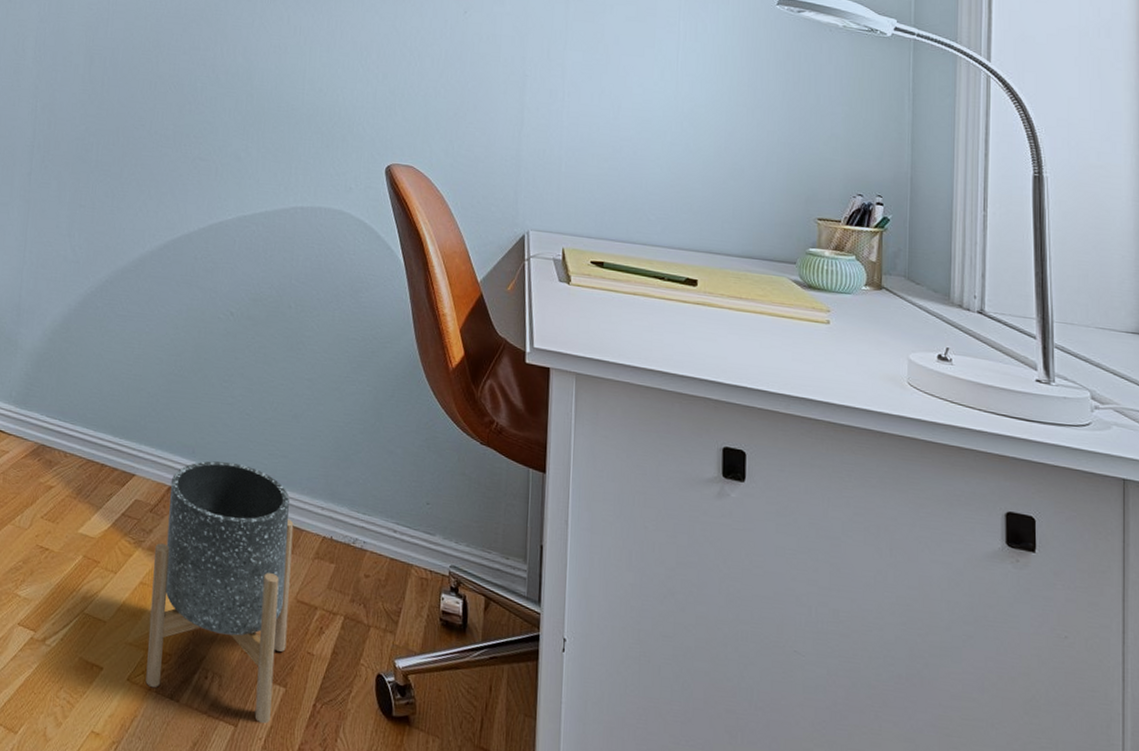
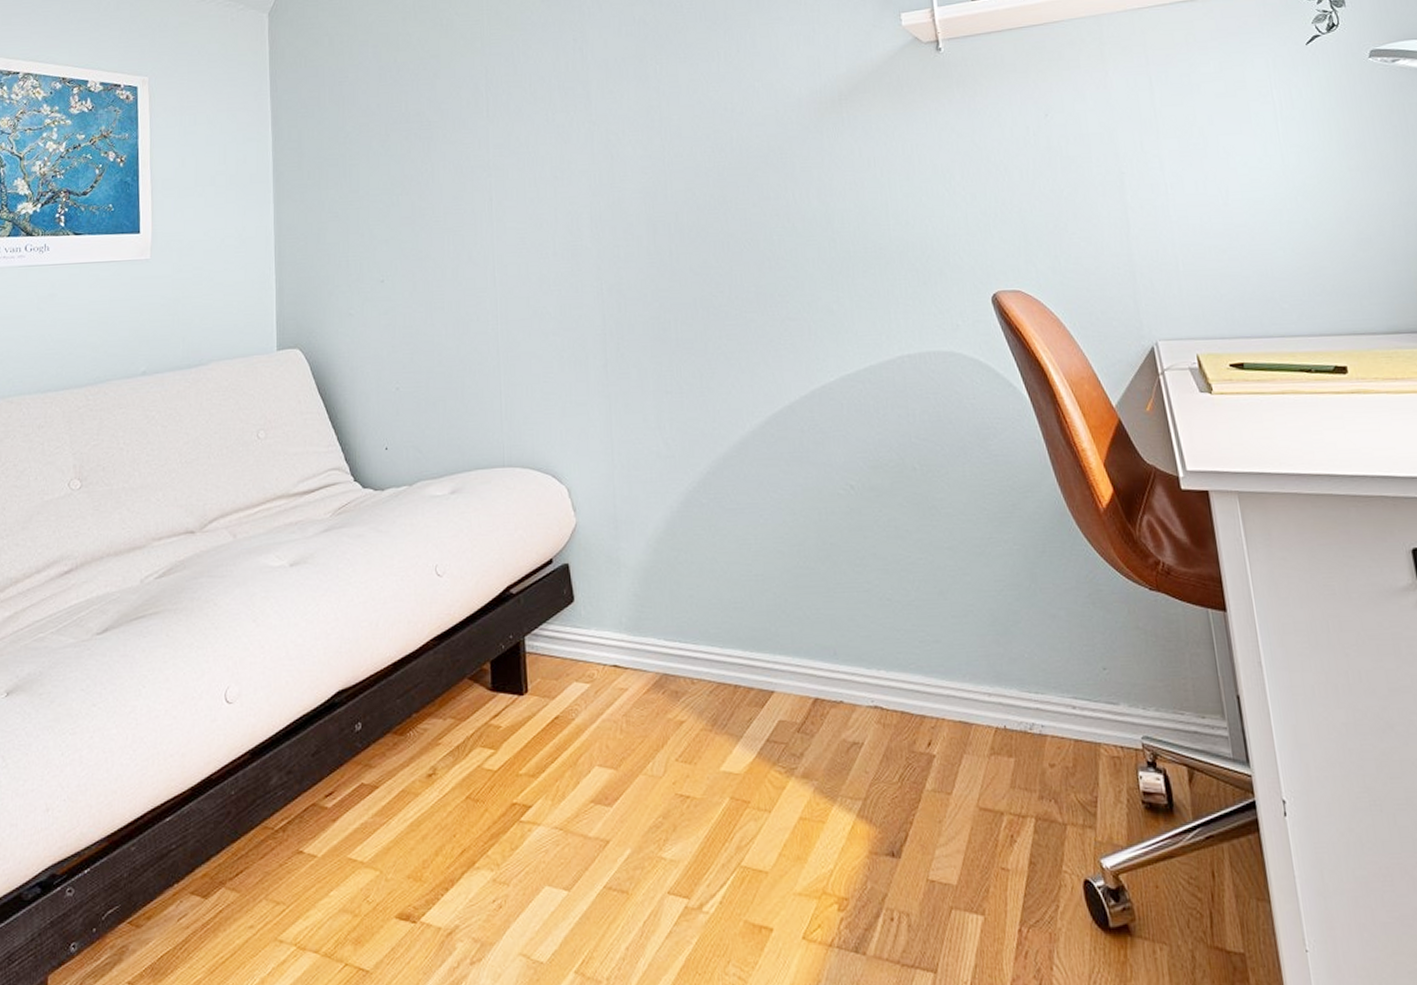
planter: present [145,461,294,724] -> none [809,658,976,964]

